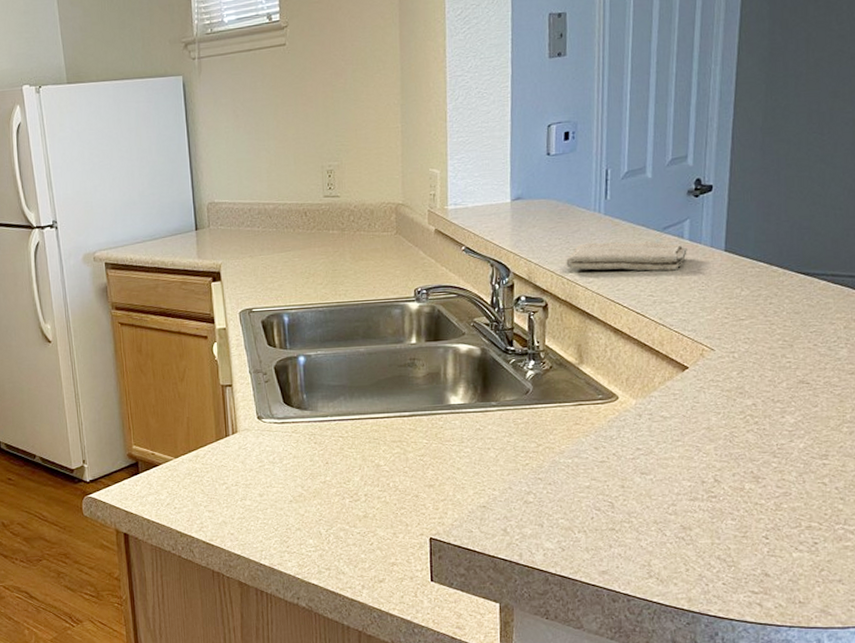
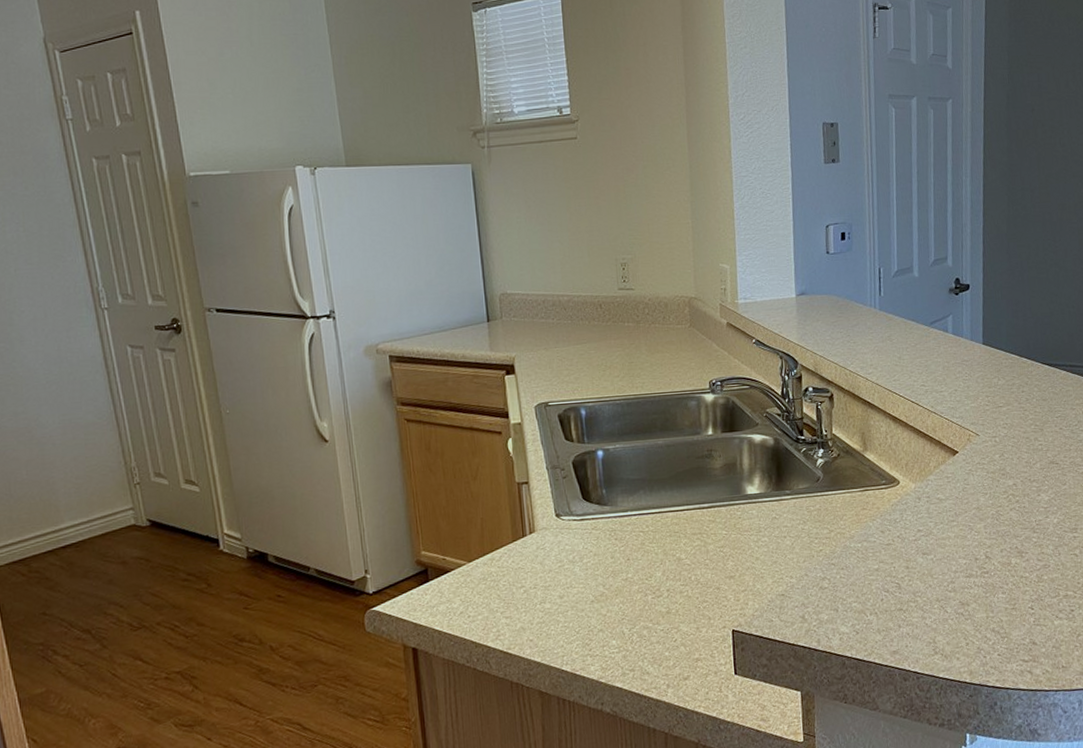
washcloth: present [566,241,687,271] -> none [848,335,952,363]

